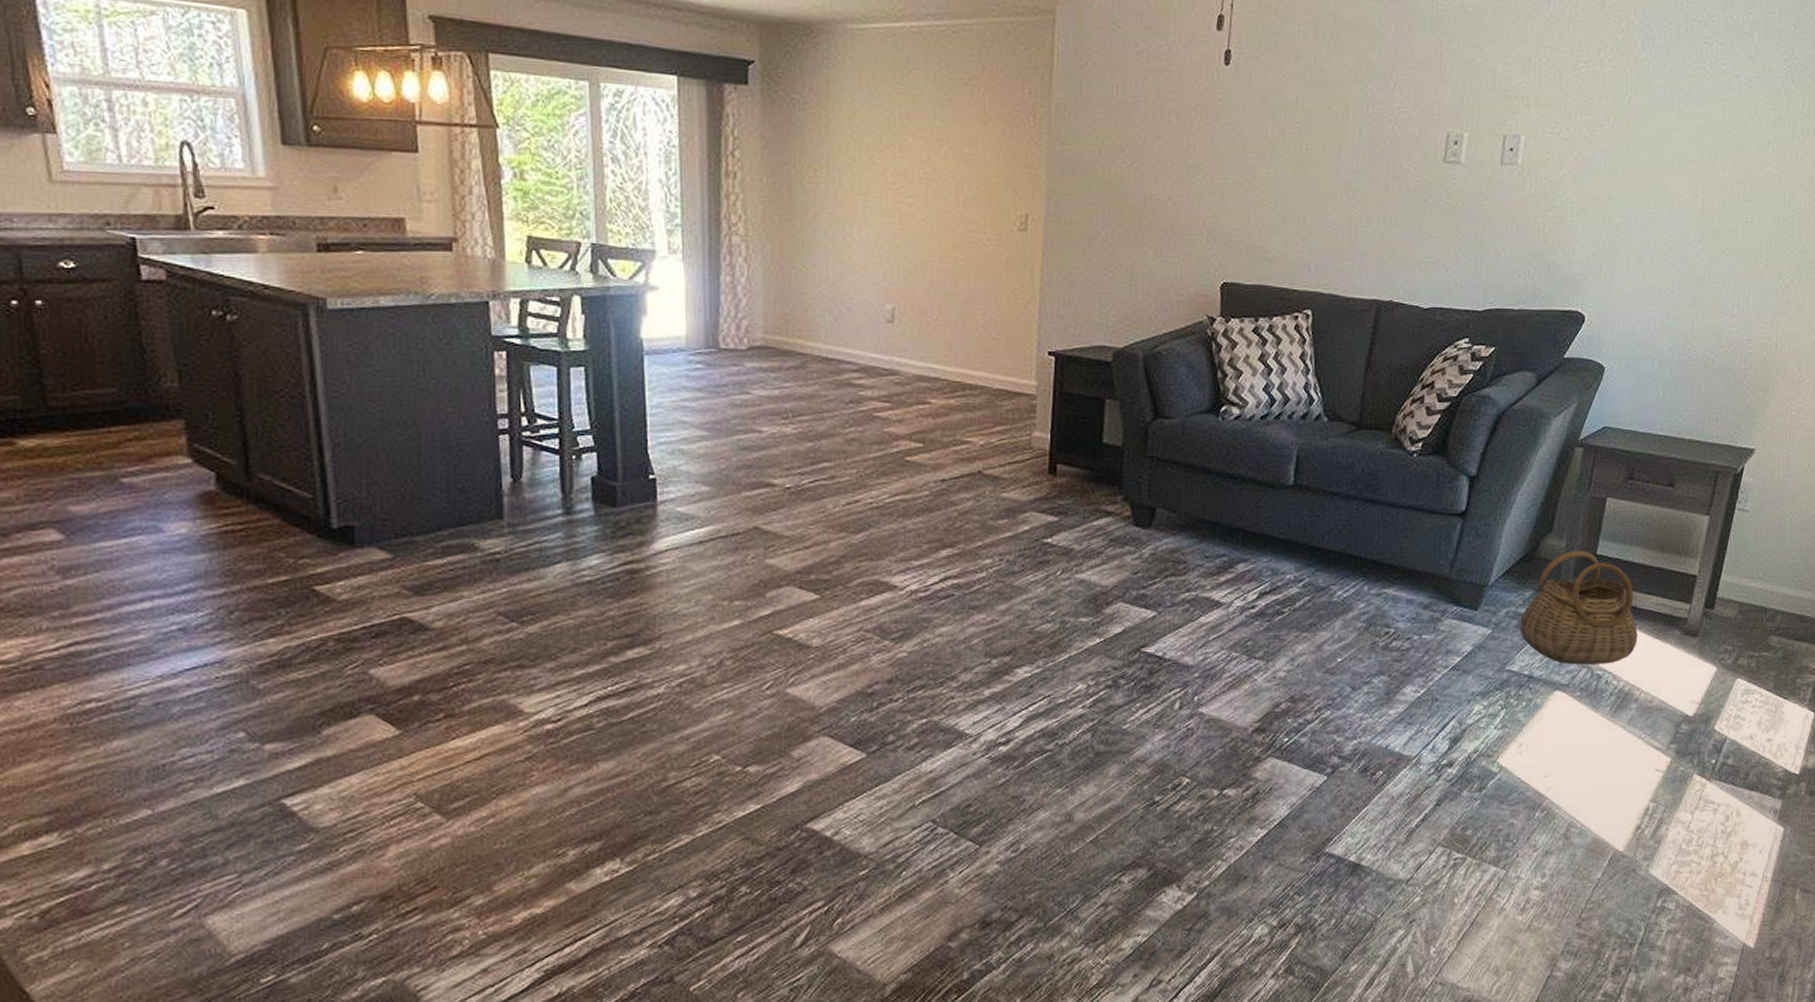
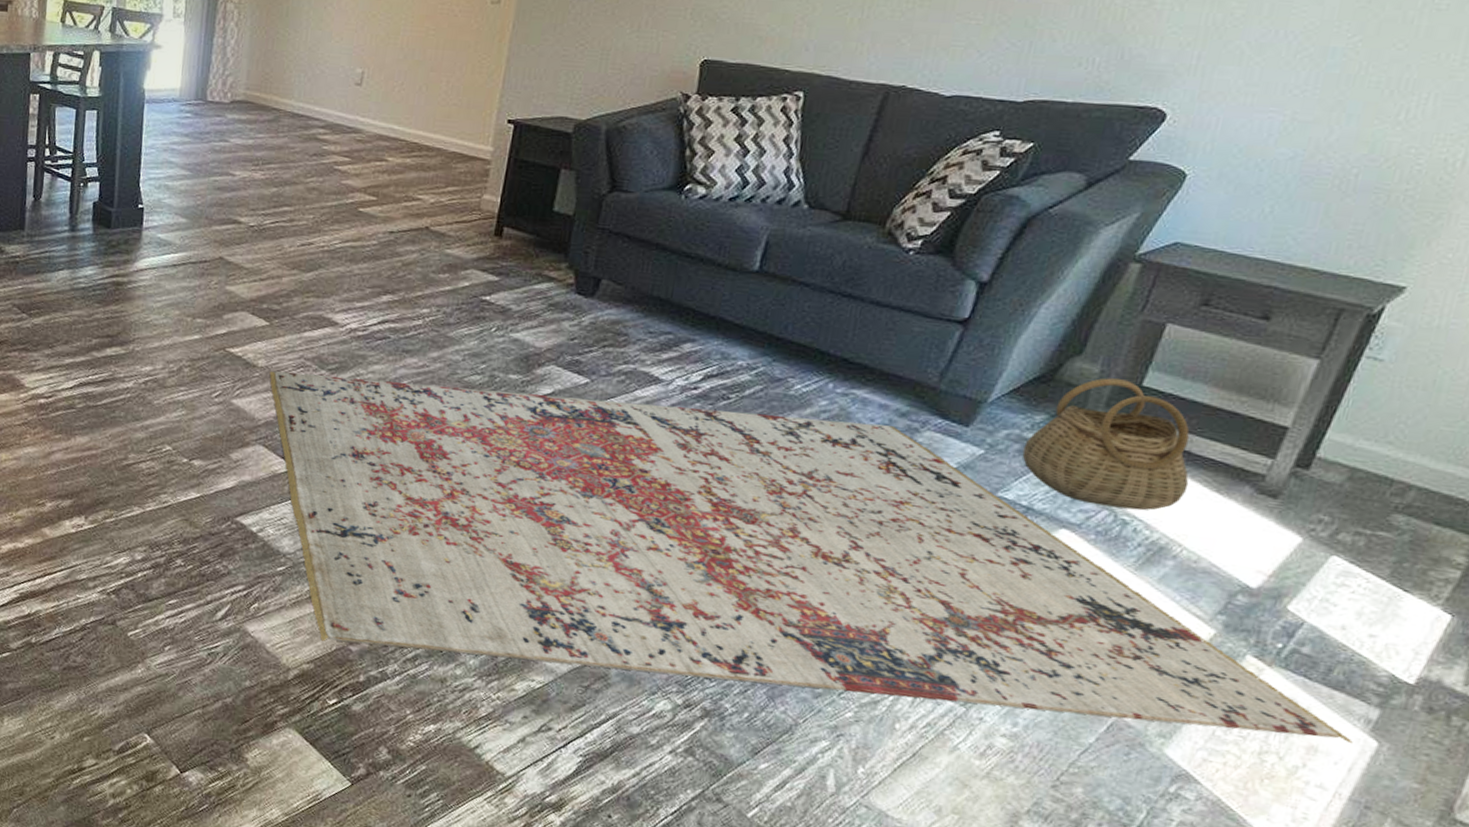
area rug: none [826,619,1768,944] -> present [269,371,1353,744]

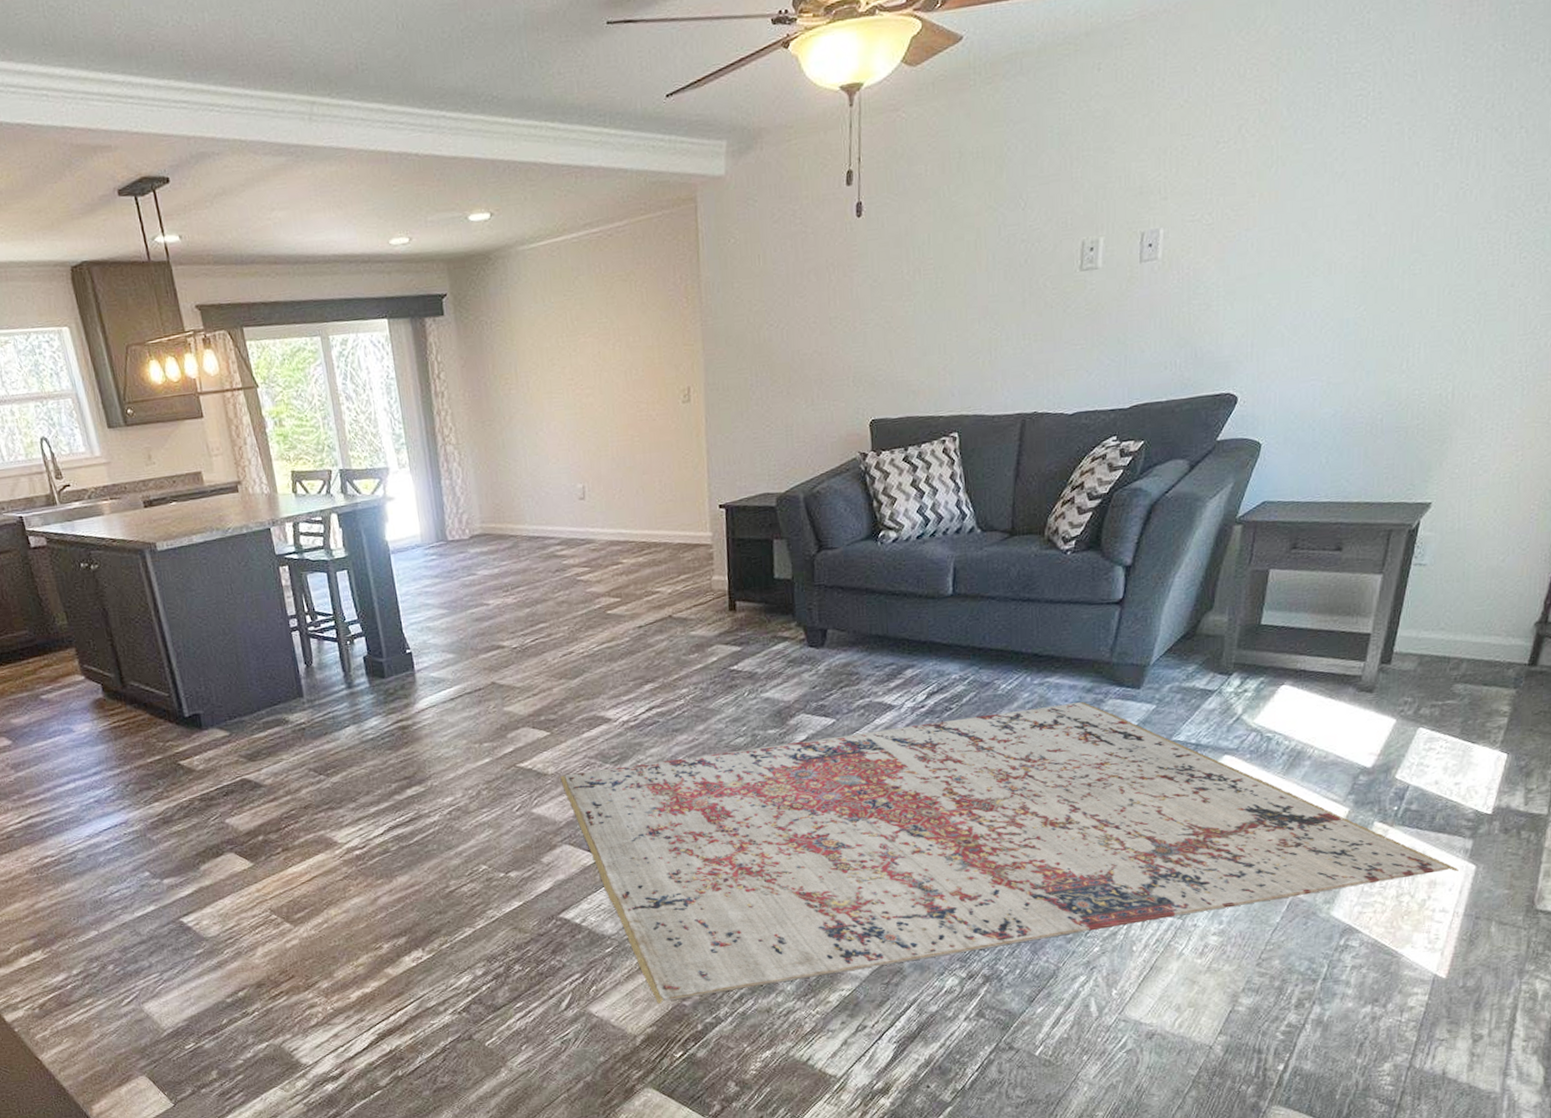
basket: present [1022,378,1190,510] -> none [1184,622,1309,730]

